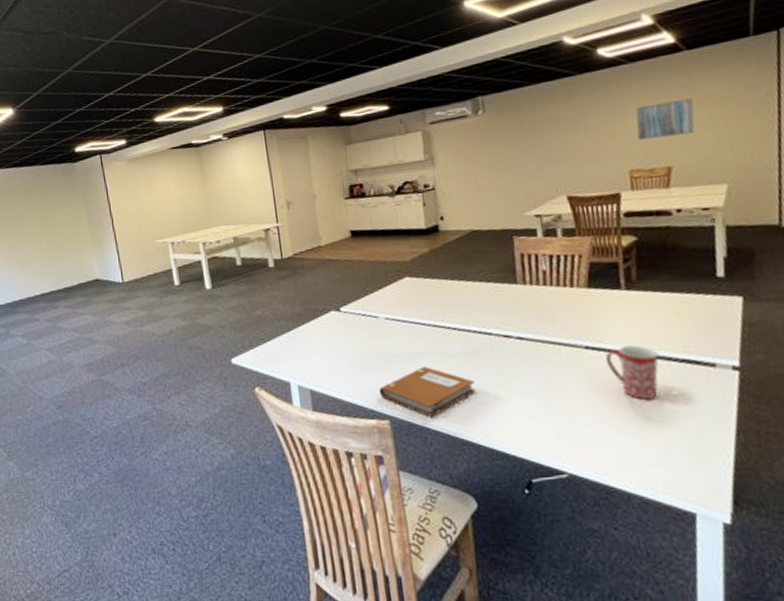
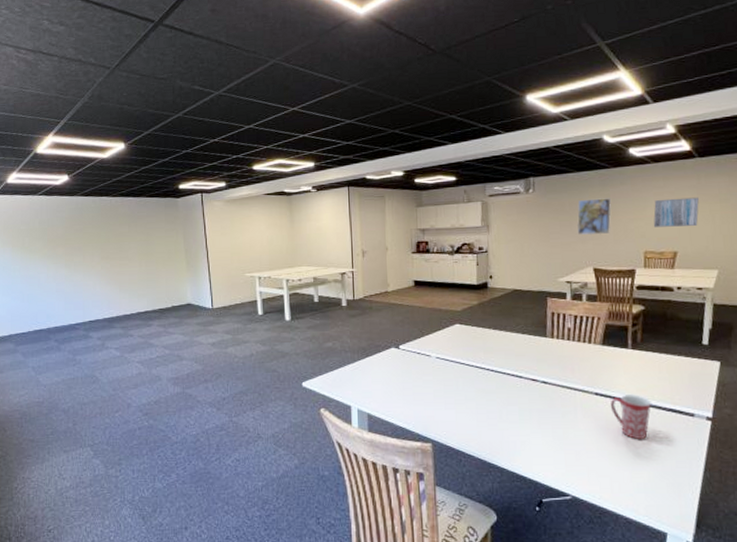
notebook: present [379,367,476,417] -> none [425,401,505,443]
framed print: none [539,110,584,158] -> present [577,198,611,235]

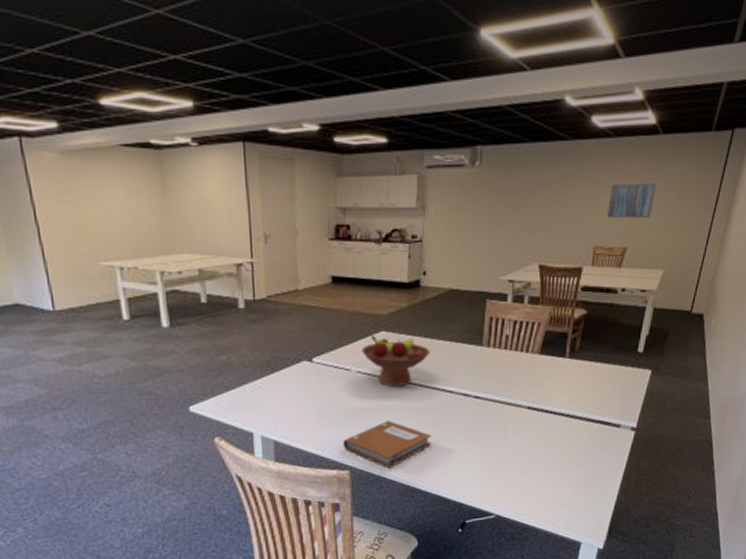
notebook: none [425,401,505,443] -> present [343,421,432,468]
fruit bowl: none [440,327,500,371] -> present [362,335,431,387]
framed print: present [577,198,611,235] -> none [525,178,565,225]
mug: present [610,395,652,439] -> none [541,407,583,453]

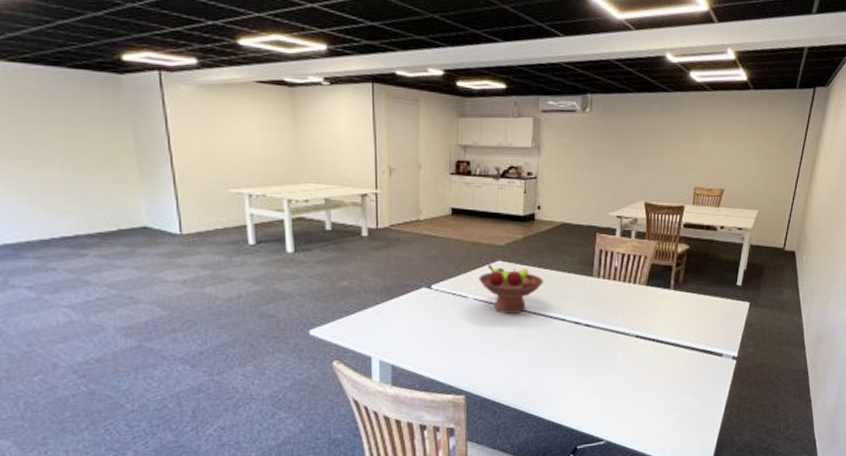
notebook: present [343,421,432,468] -> none [459,347,545,393]
wall art: present [606,183,656,218] -> none [705,131,749,163]

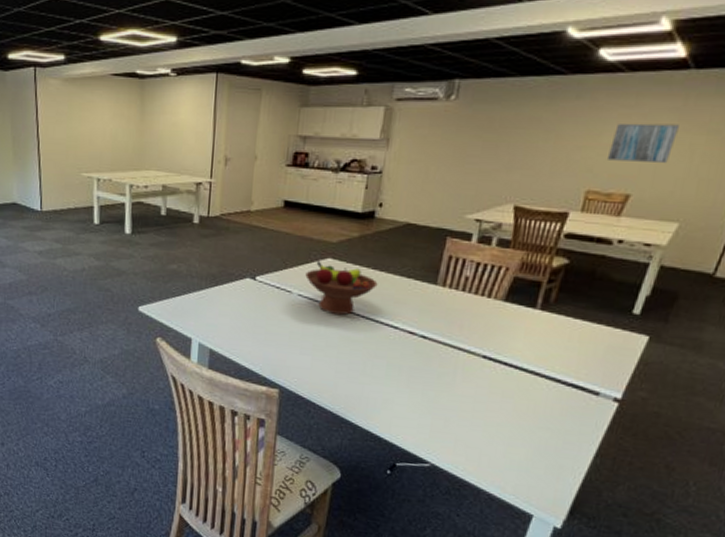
wall art: none [705,131,749,163] -> present [606,123,679,163]

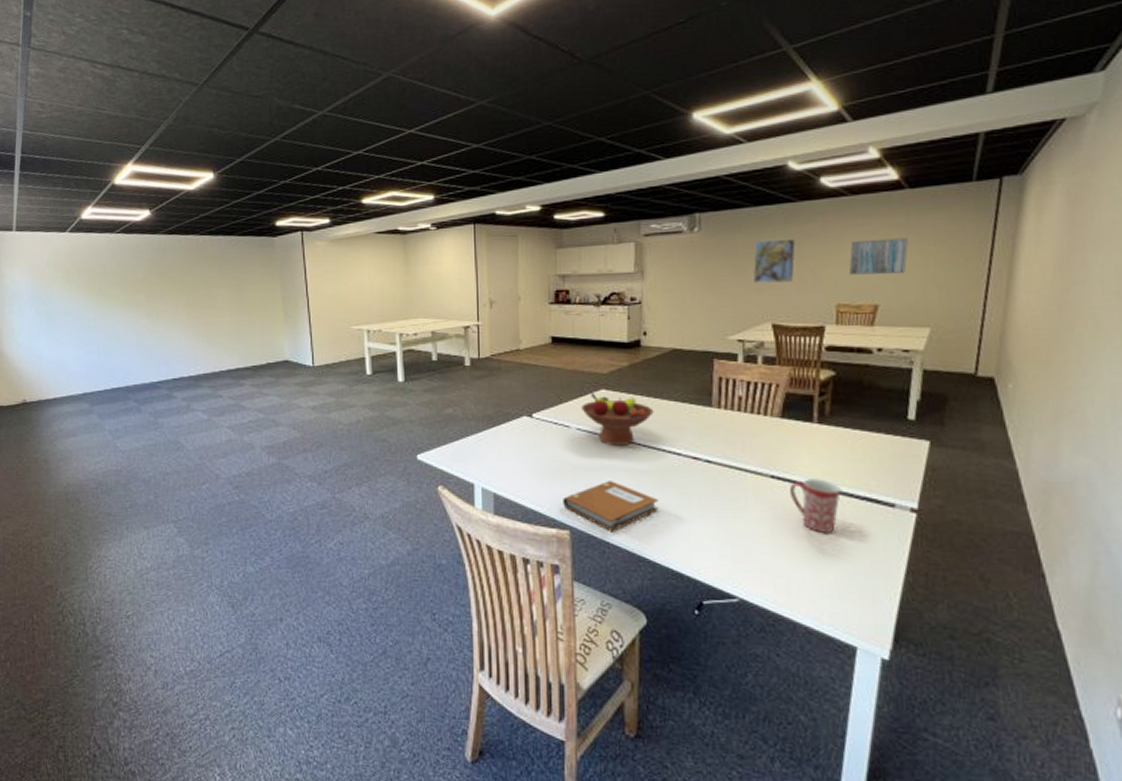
notebook: none [275,347,370,393] -> present [563,481,659,531]
mug: none [498,361,551,414] -> present [789,479,842,533]
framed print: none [503,115,558,164] -> present [752,238,796,284]

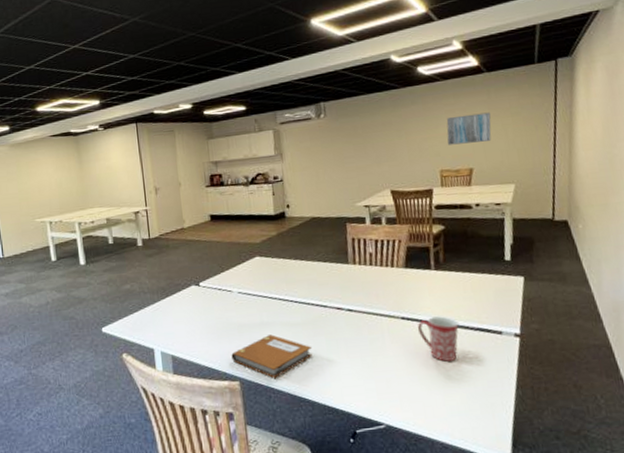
fruit bowl: present [581,393,654,445] -> none [240,261,302,304]
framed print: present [752,238,796,284] -> none [370,118,405,157]

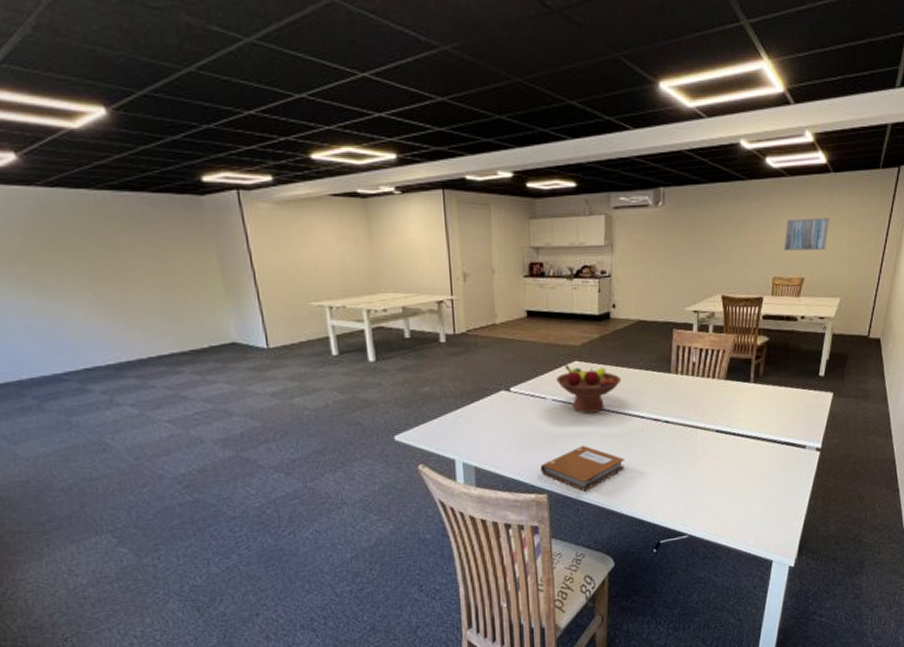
fruit bowl: none [240,261,302,304] -> present [556,365,622,413]
mug: present [417,316,460,362] -> none [729,430,769,474]

